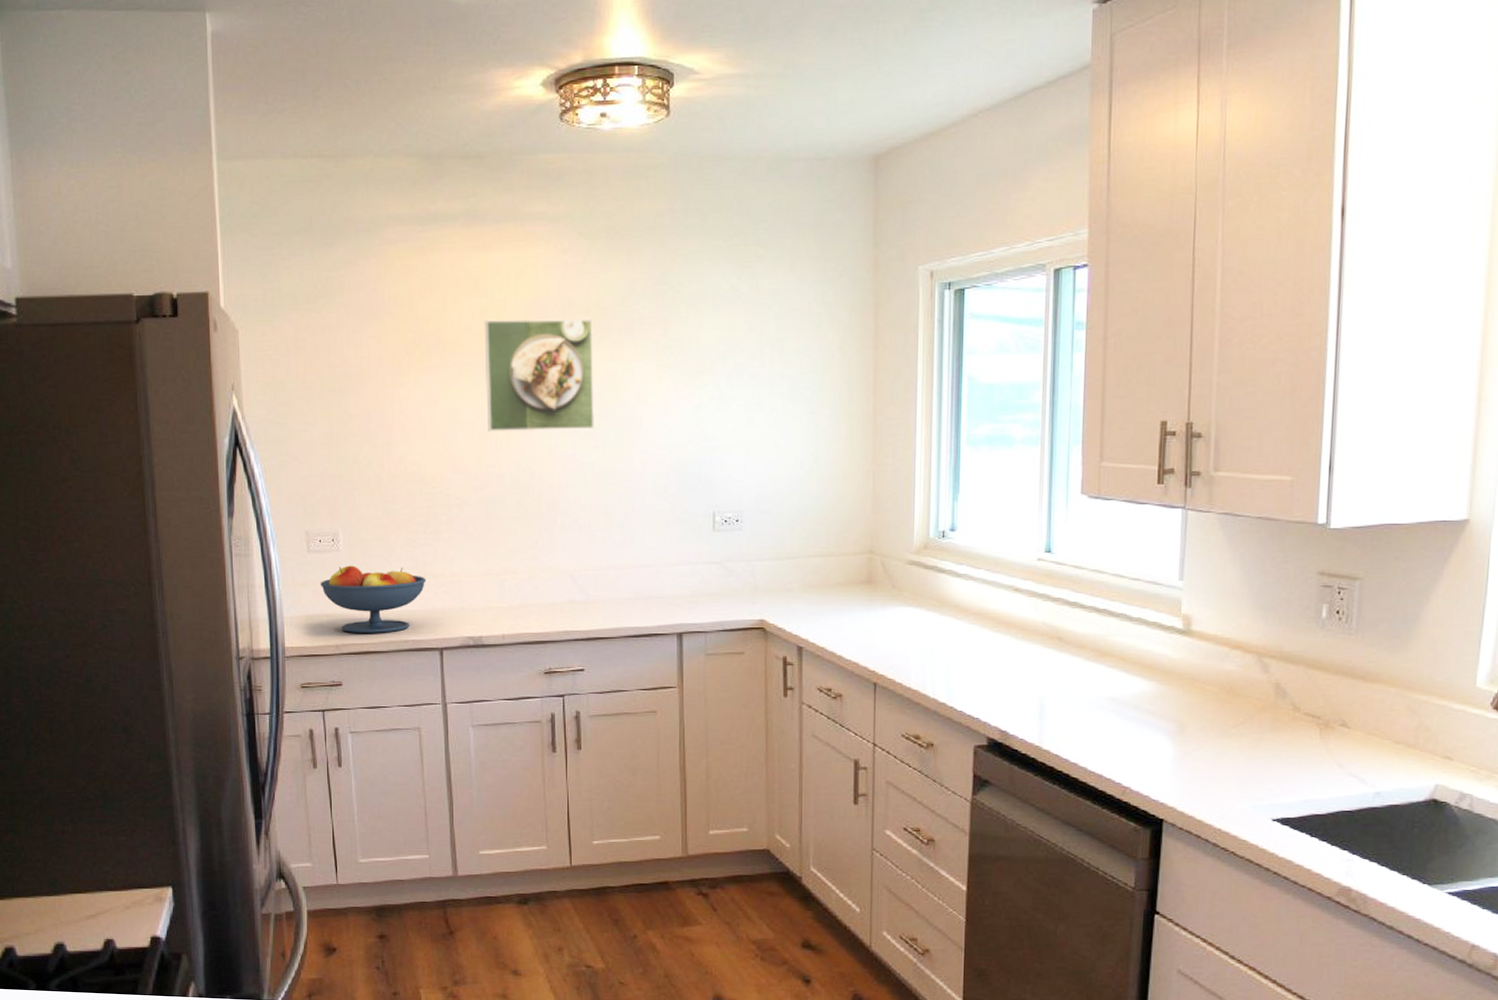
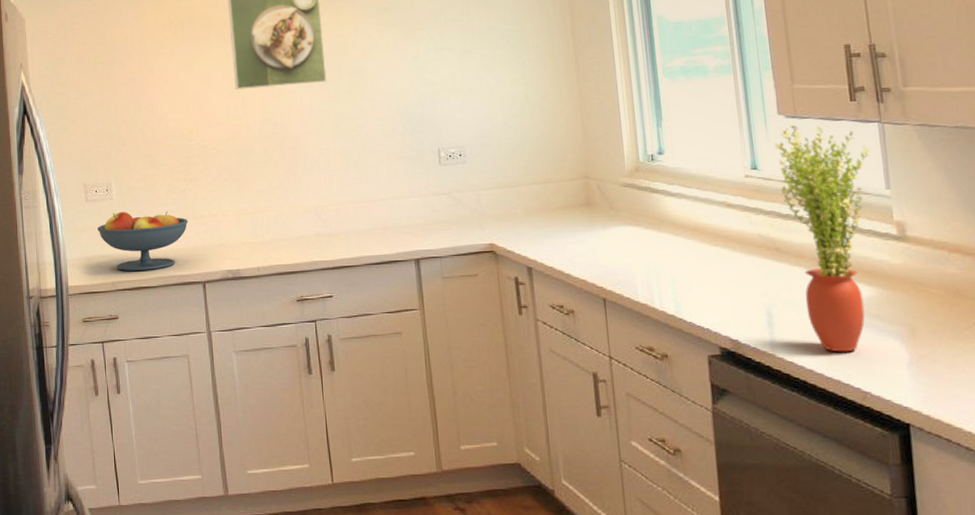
potted plant: none [1072,506,1170,747] -> present [774,125,870,353]

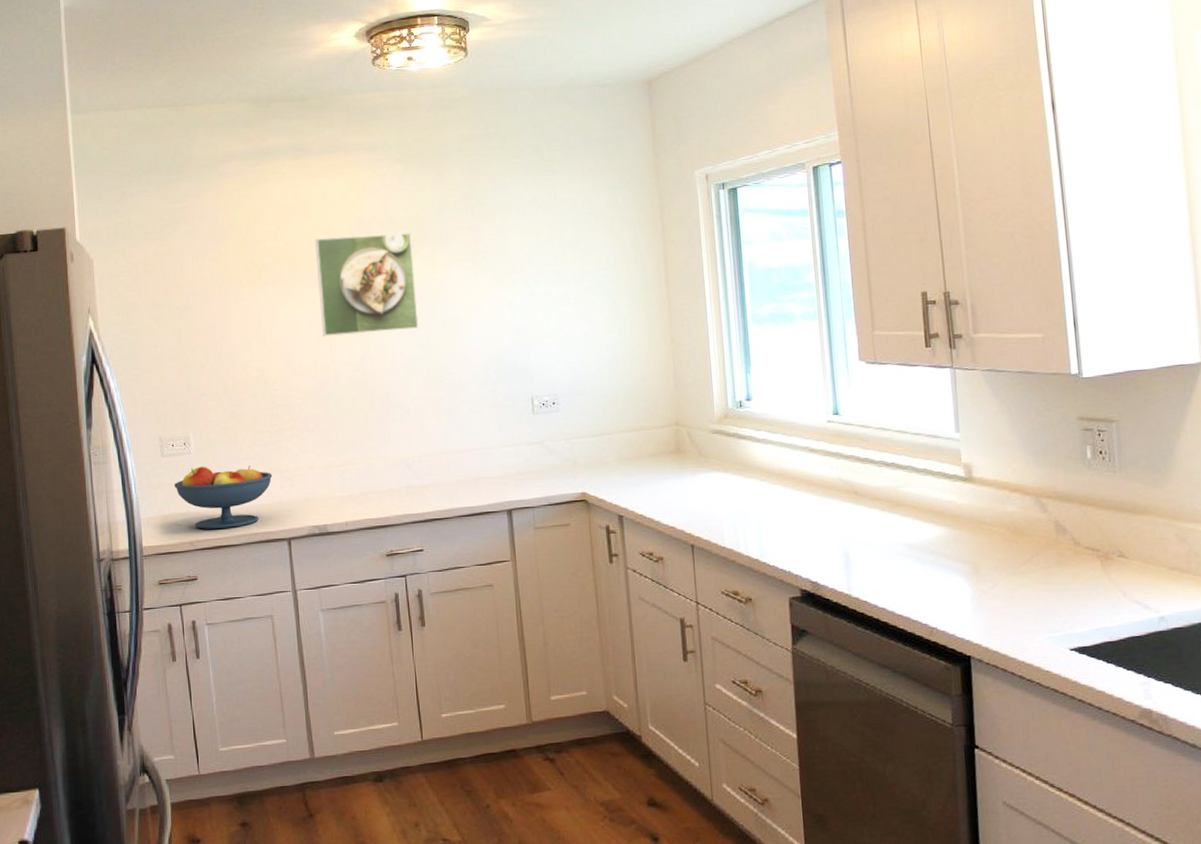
potted plant: present [774,125,870,353] -> none [855,371,943,591]

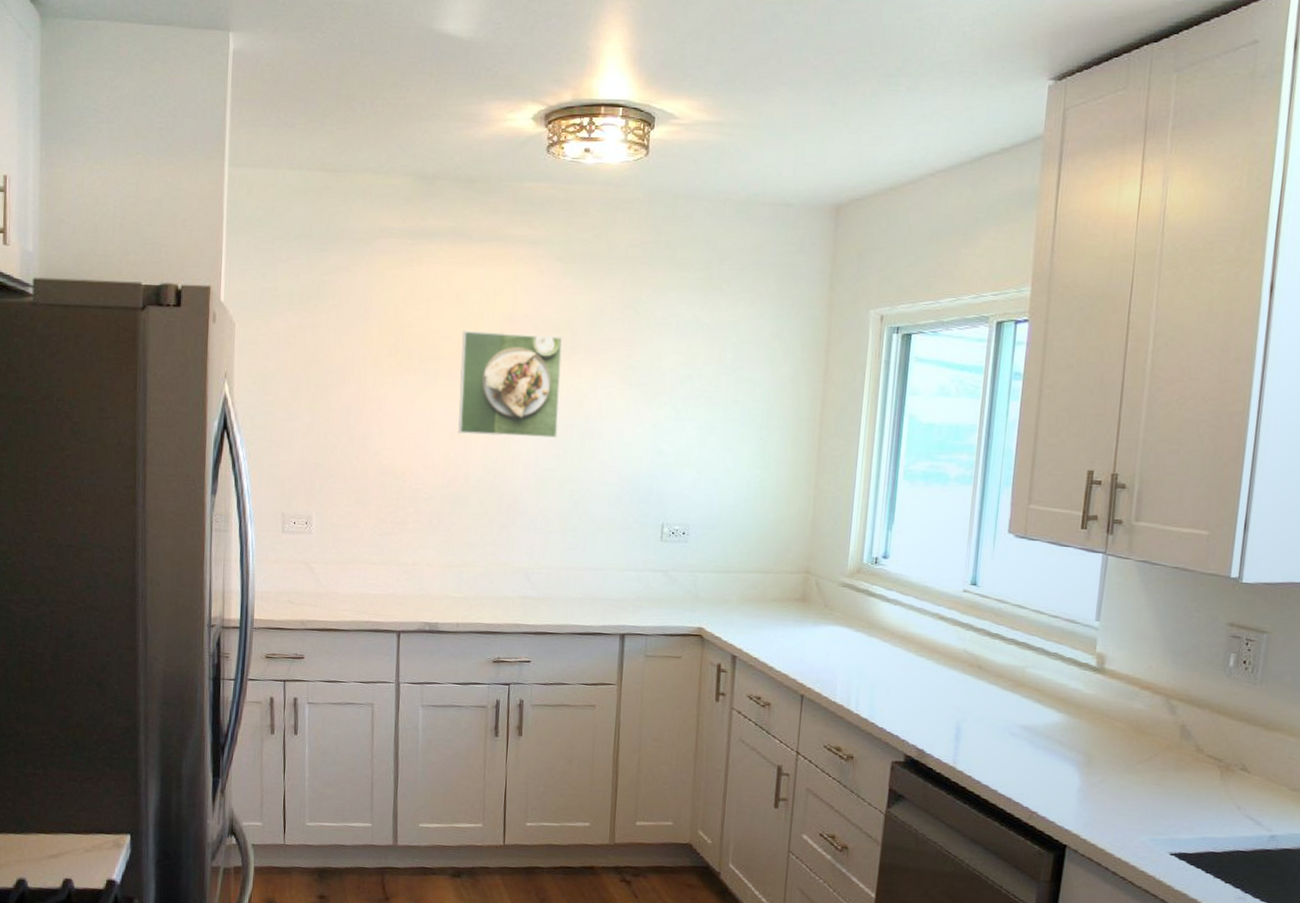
fruit bowl: present [175,465,273,529] -> none [292,547,390,613]

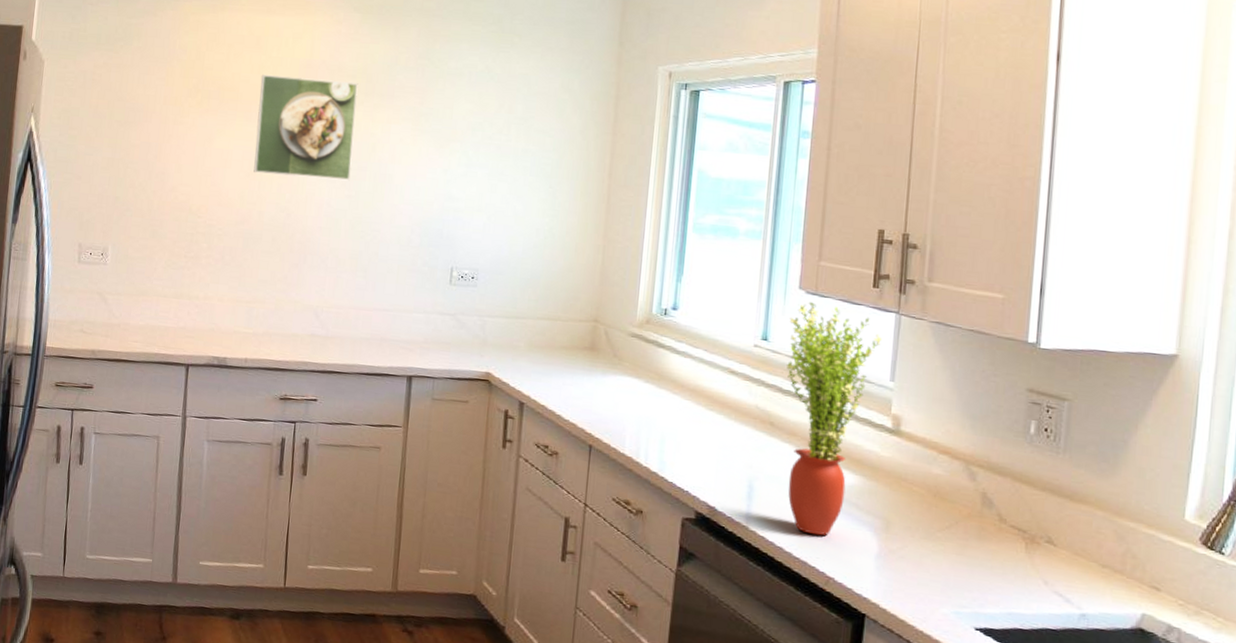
potted plant: none [994,545,1090,773] -> present [787,301,883,536]

